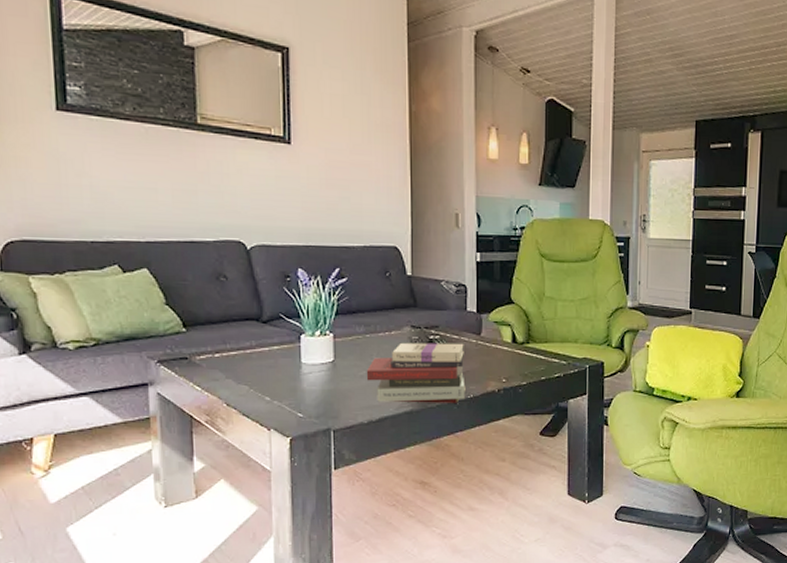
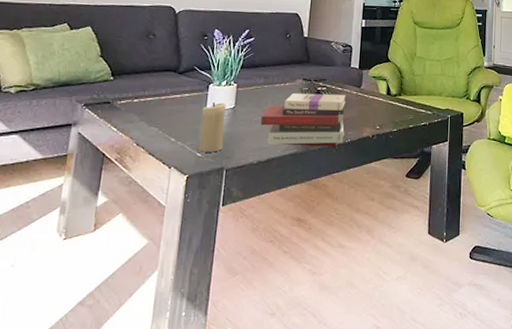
candle: none [296,356,327,412] -> present [198,102,226,152]

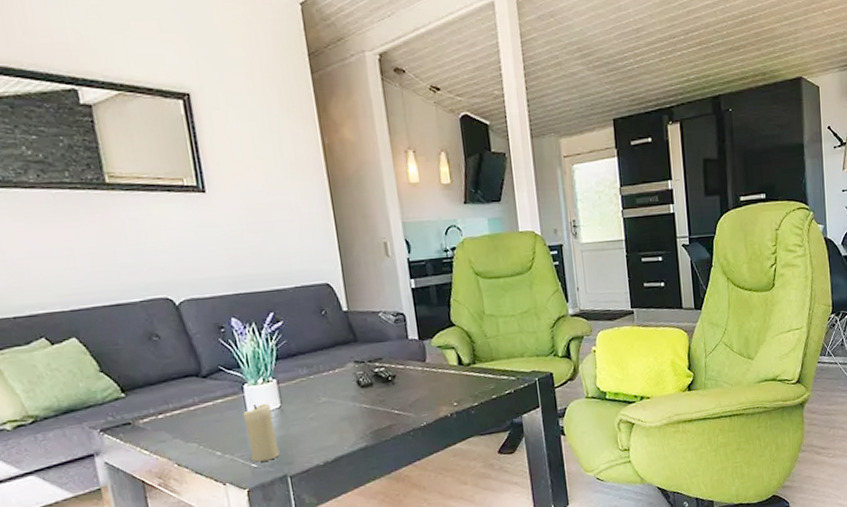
books: present [260,92,346,147] -> none [315,372,419,442]

